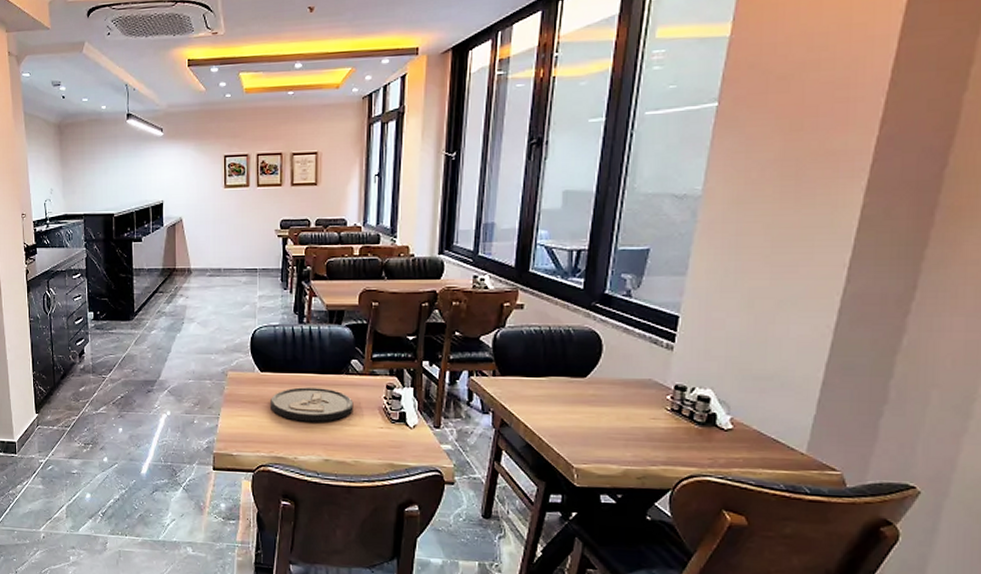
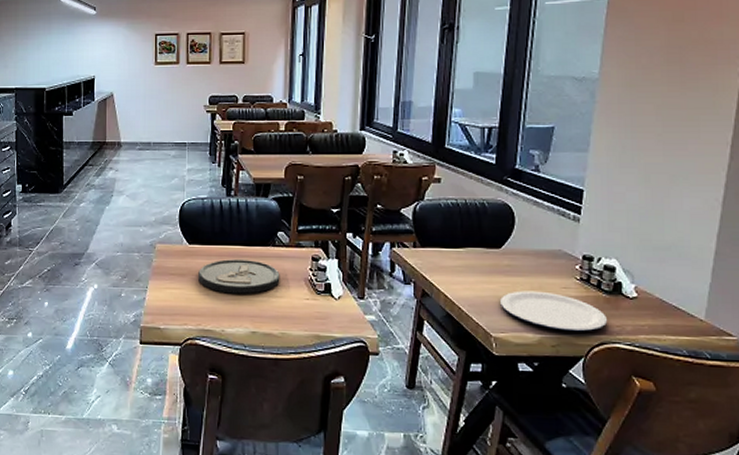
plate: none [584,421,699,464] -> present [500,291,608,332]

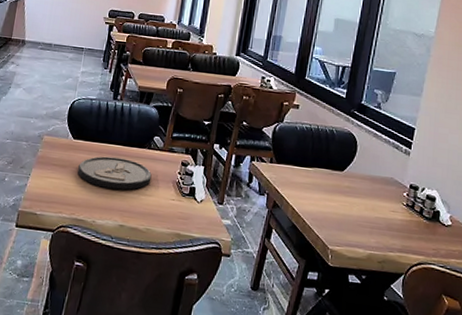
plate: present [500,291,608,332] -> none [339,210,426,252]

